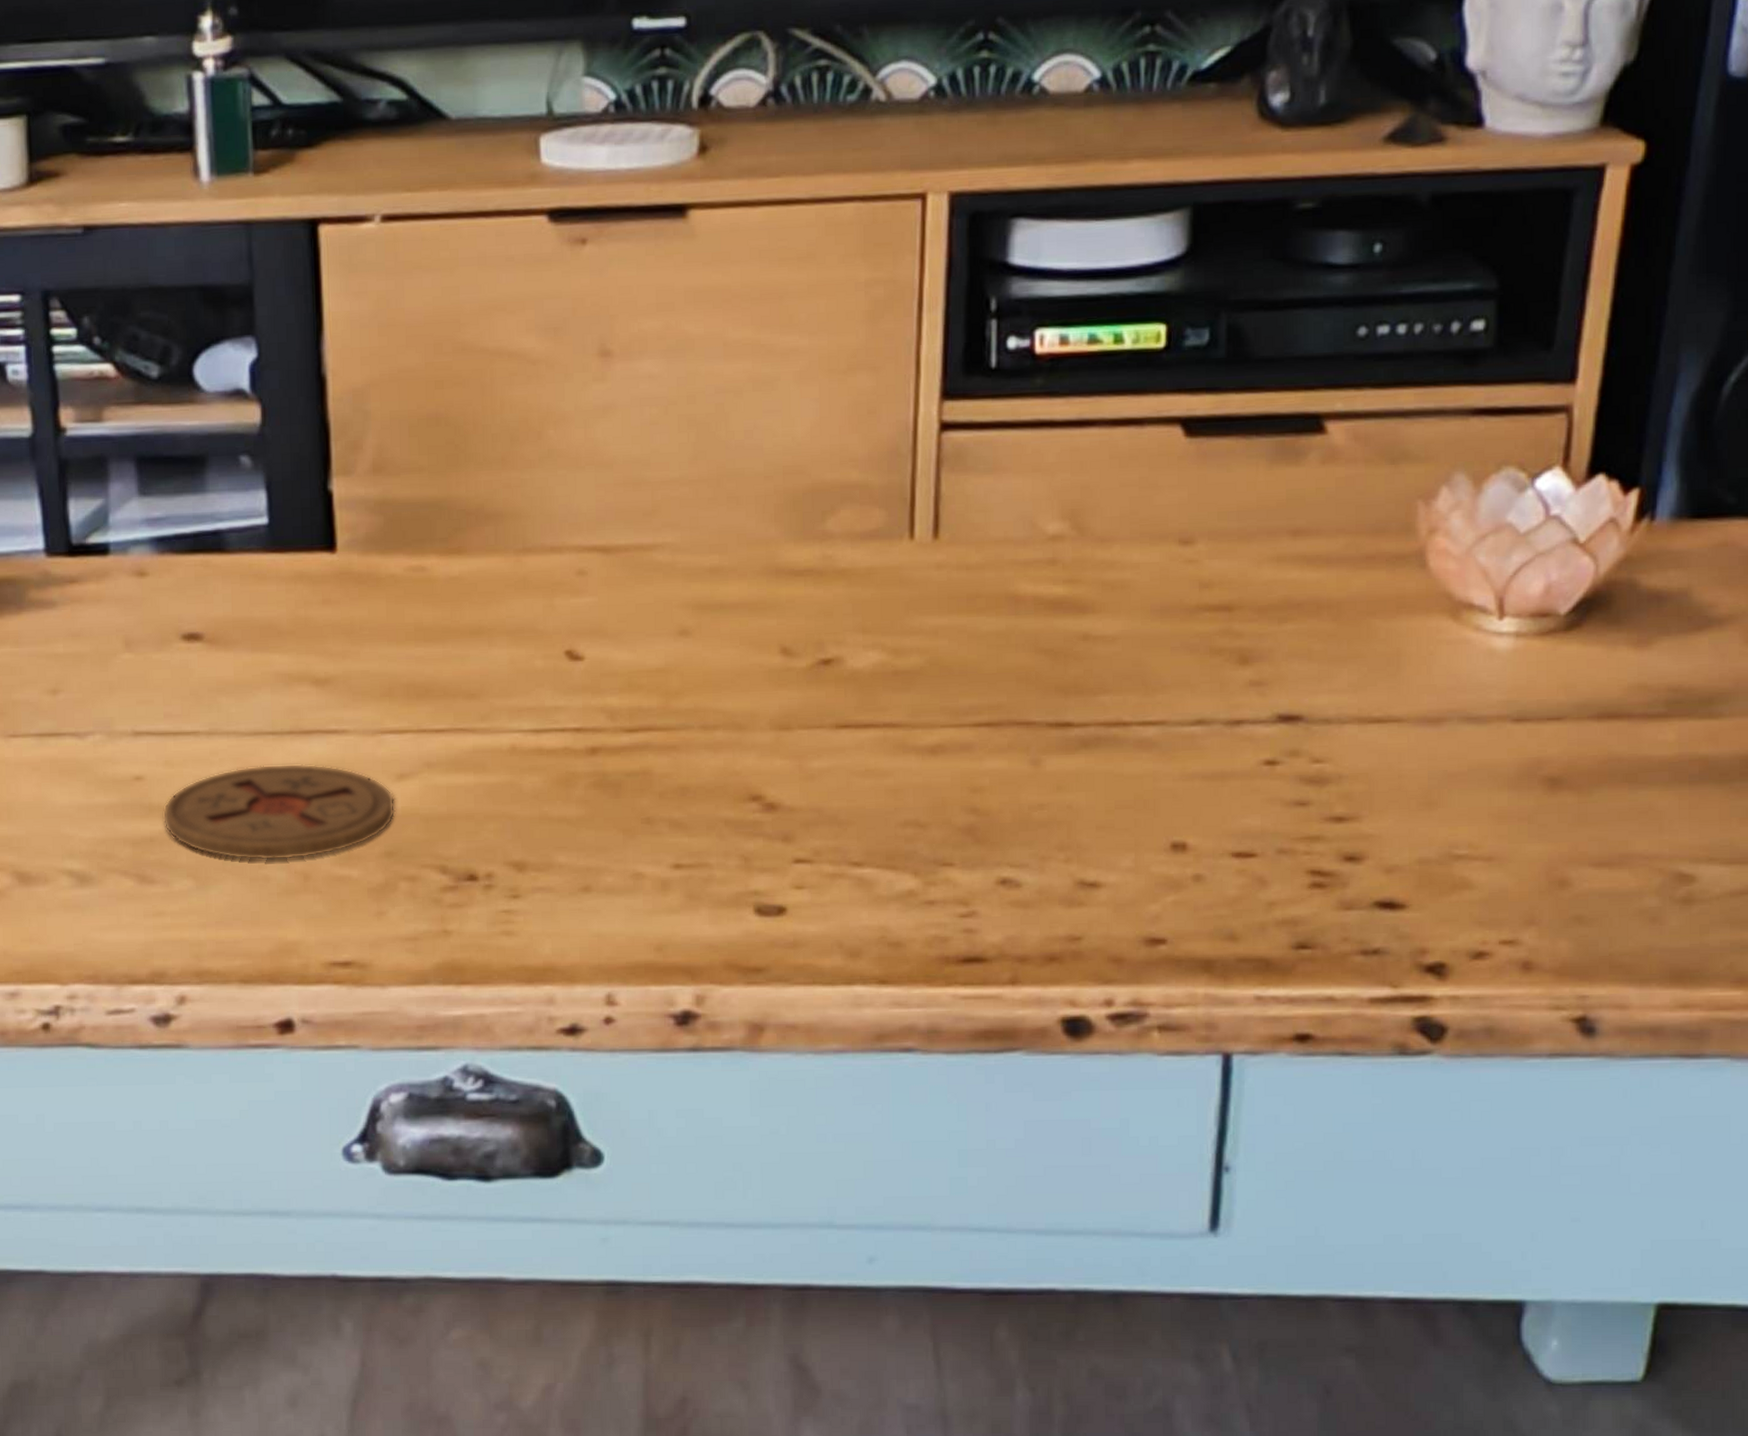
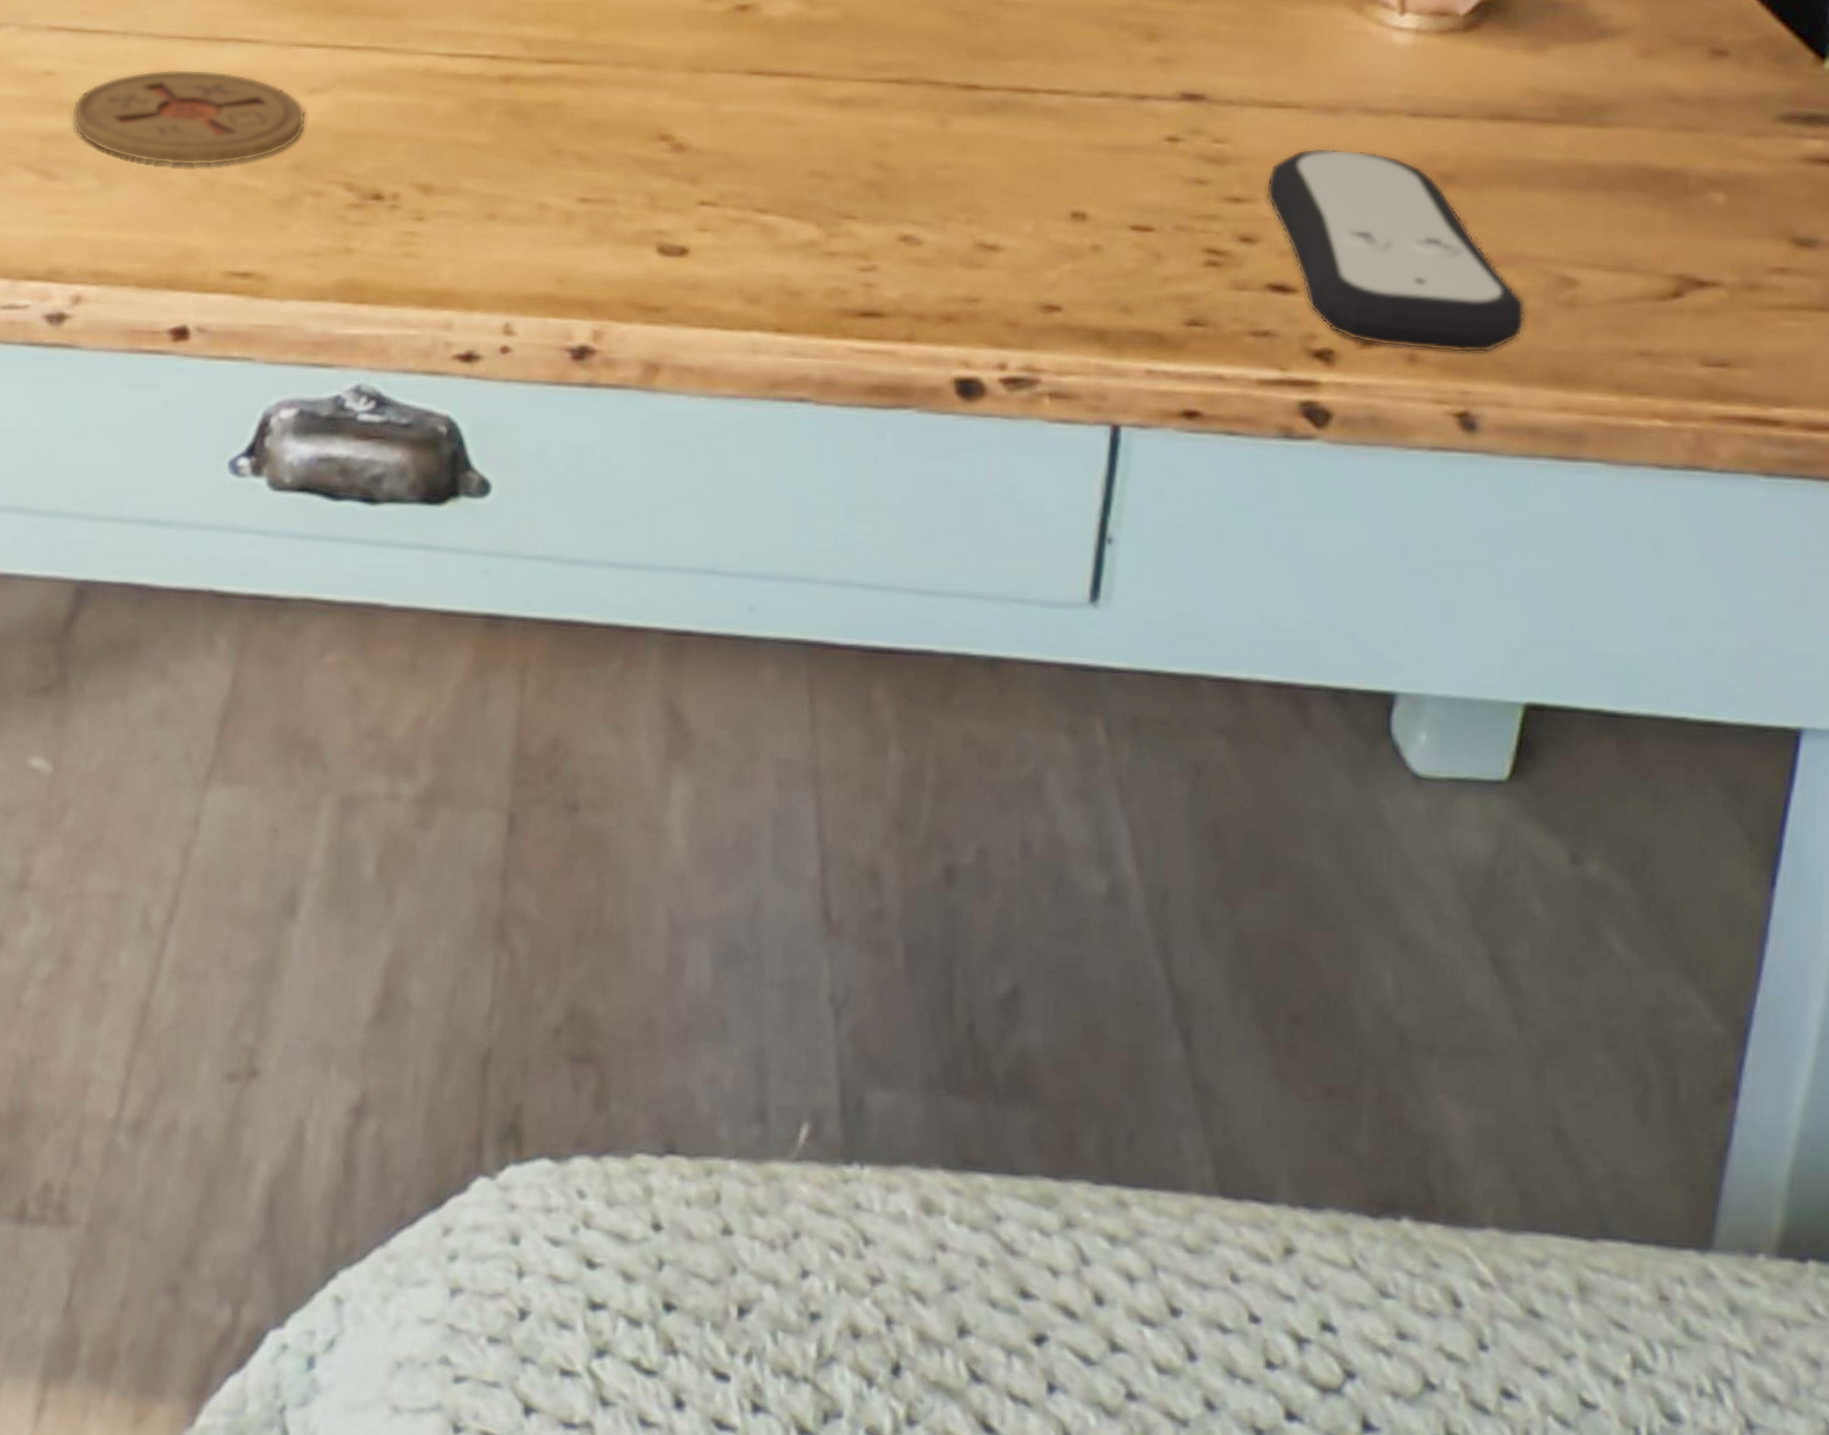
remote control: none [1369,759,1641,958] -> present [1266,147,1526,353]

